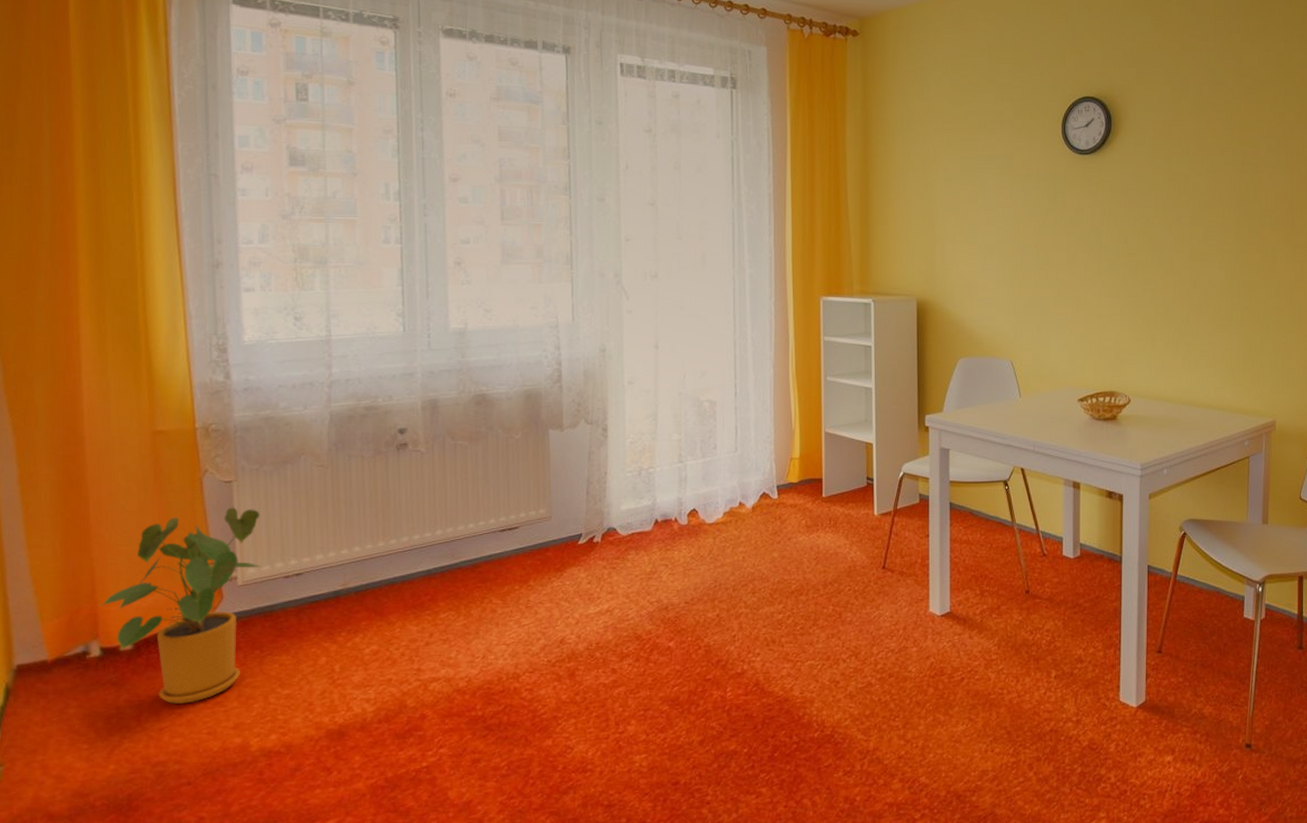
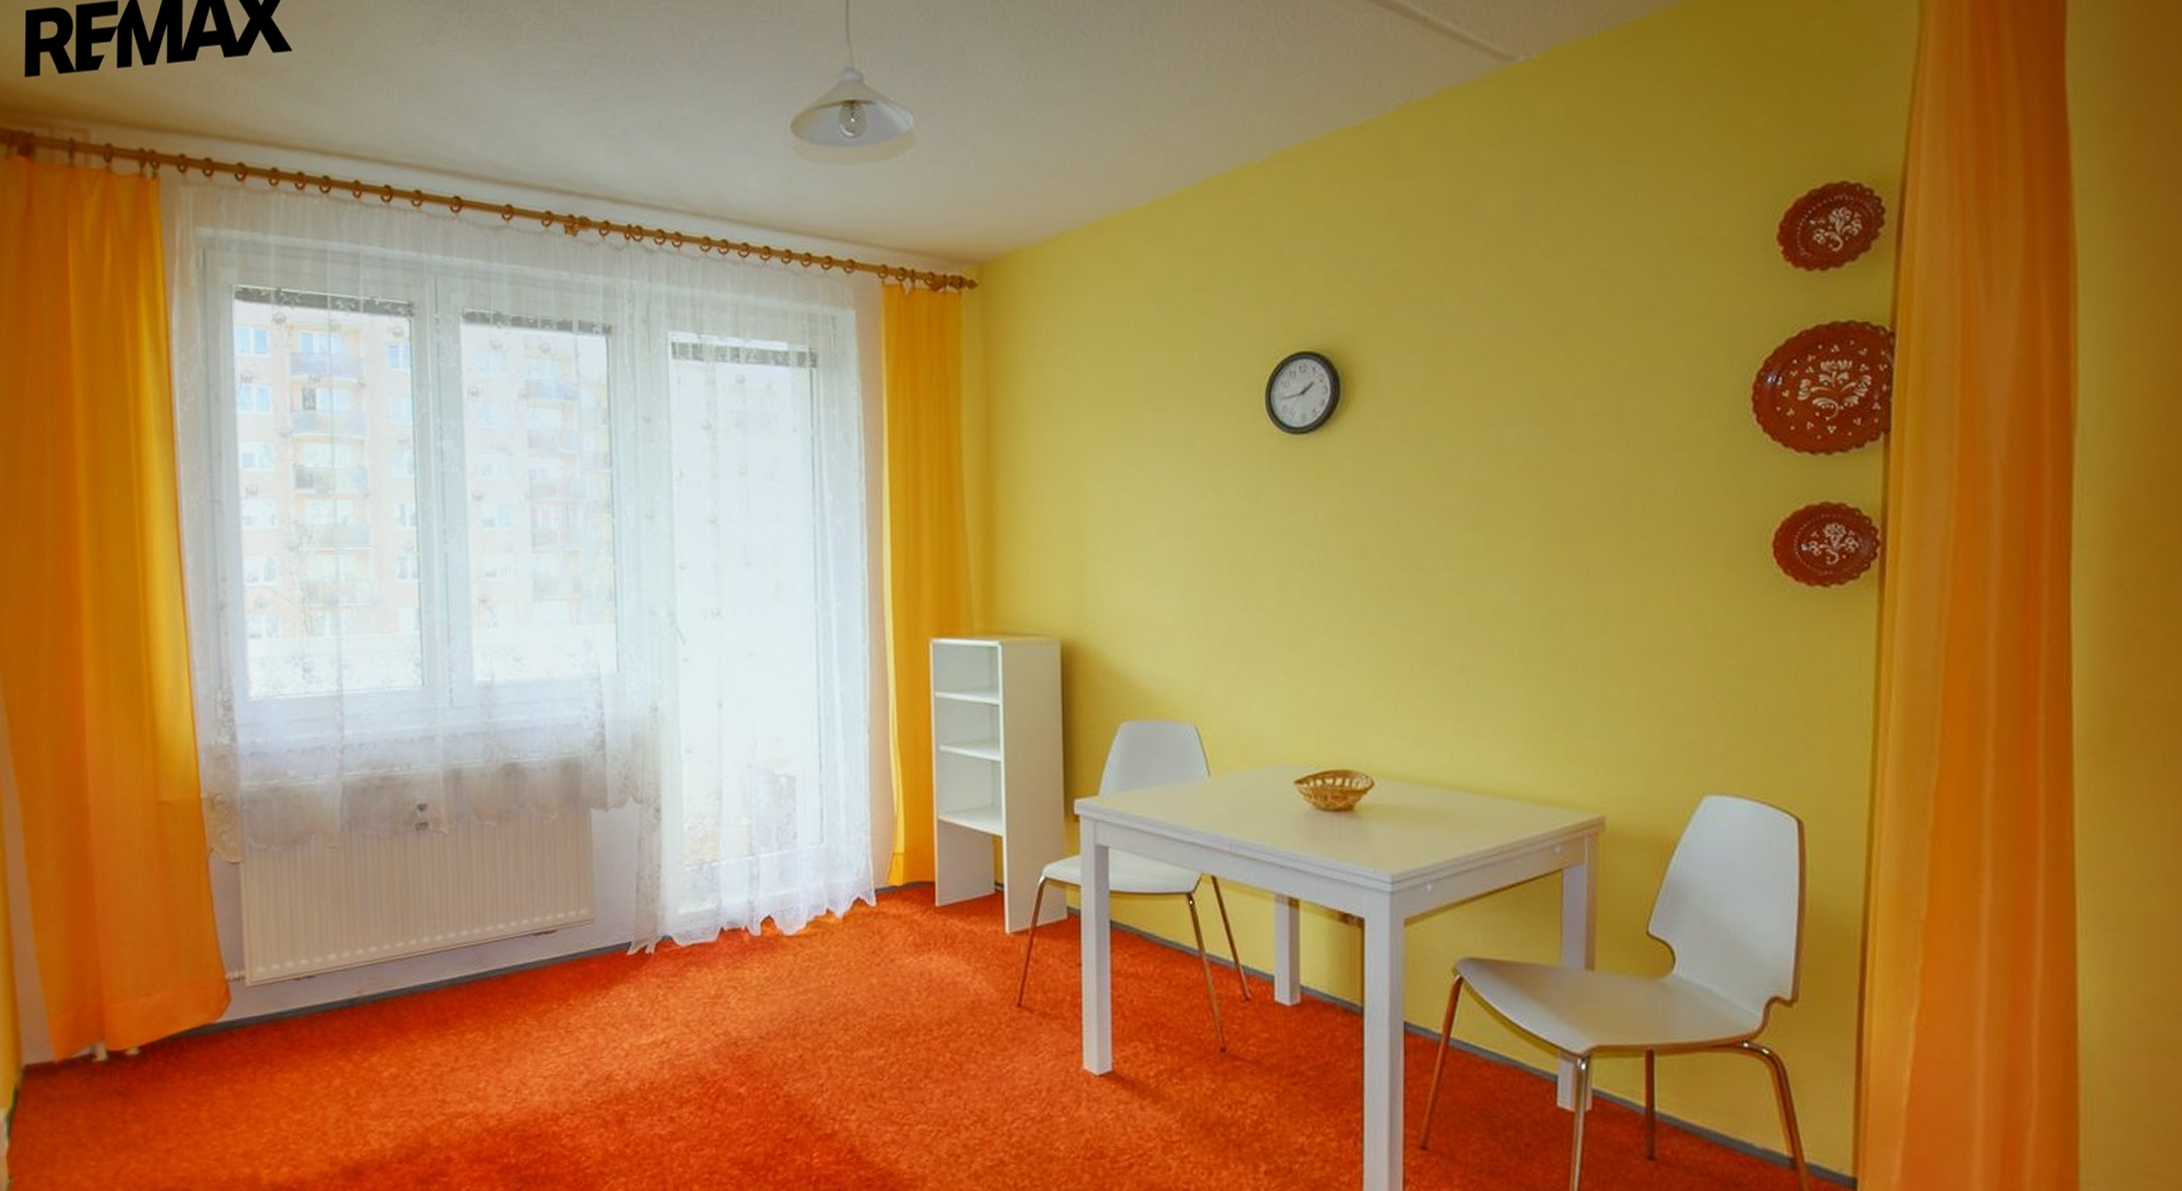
house plant: present [98,507,267,705] -> none [104,893,276,1123]

